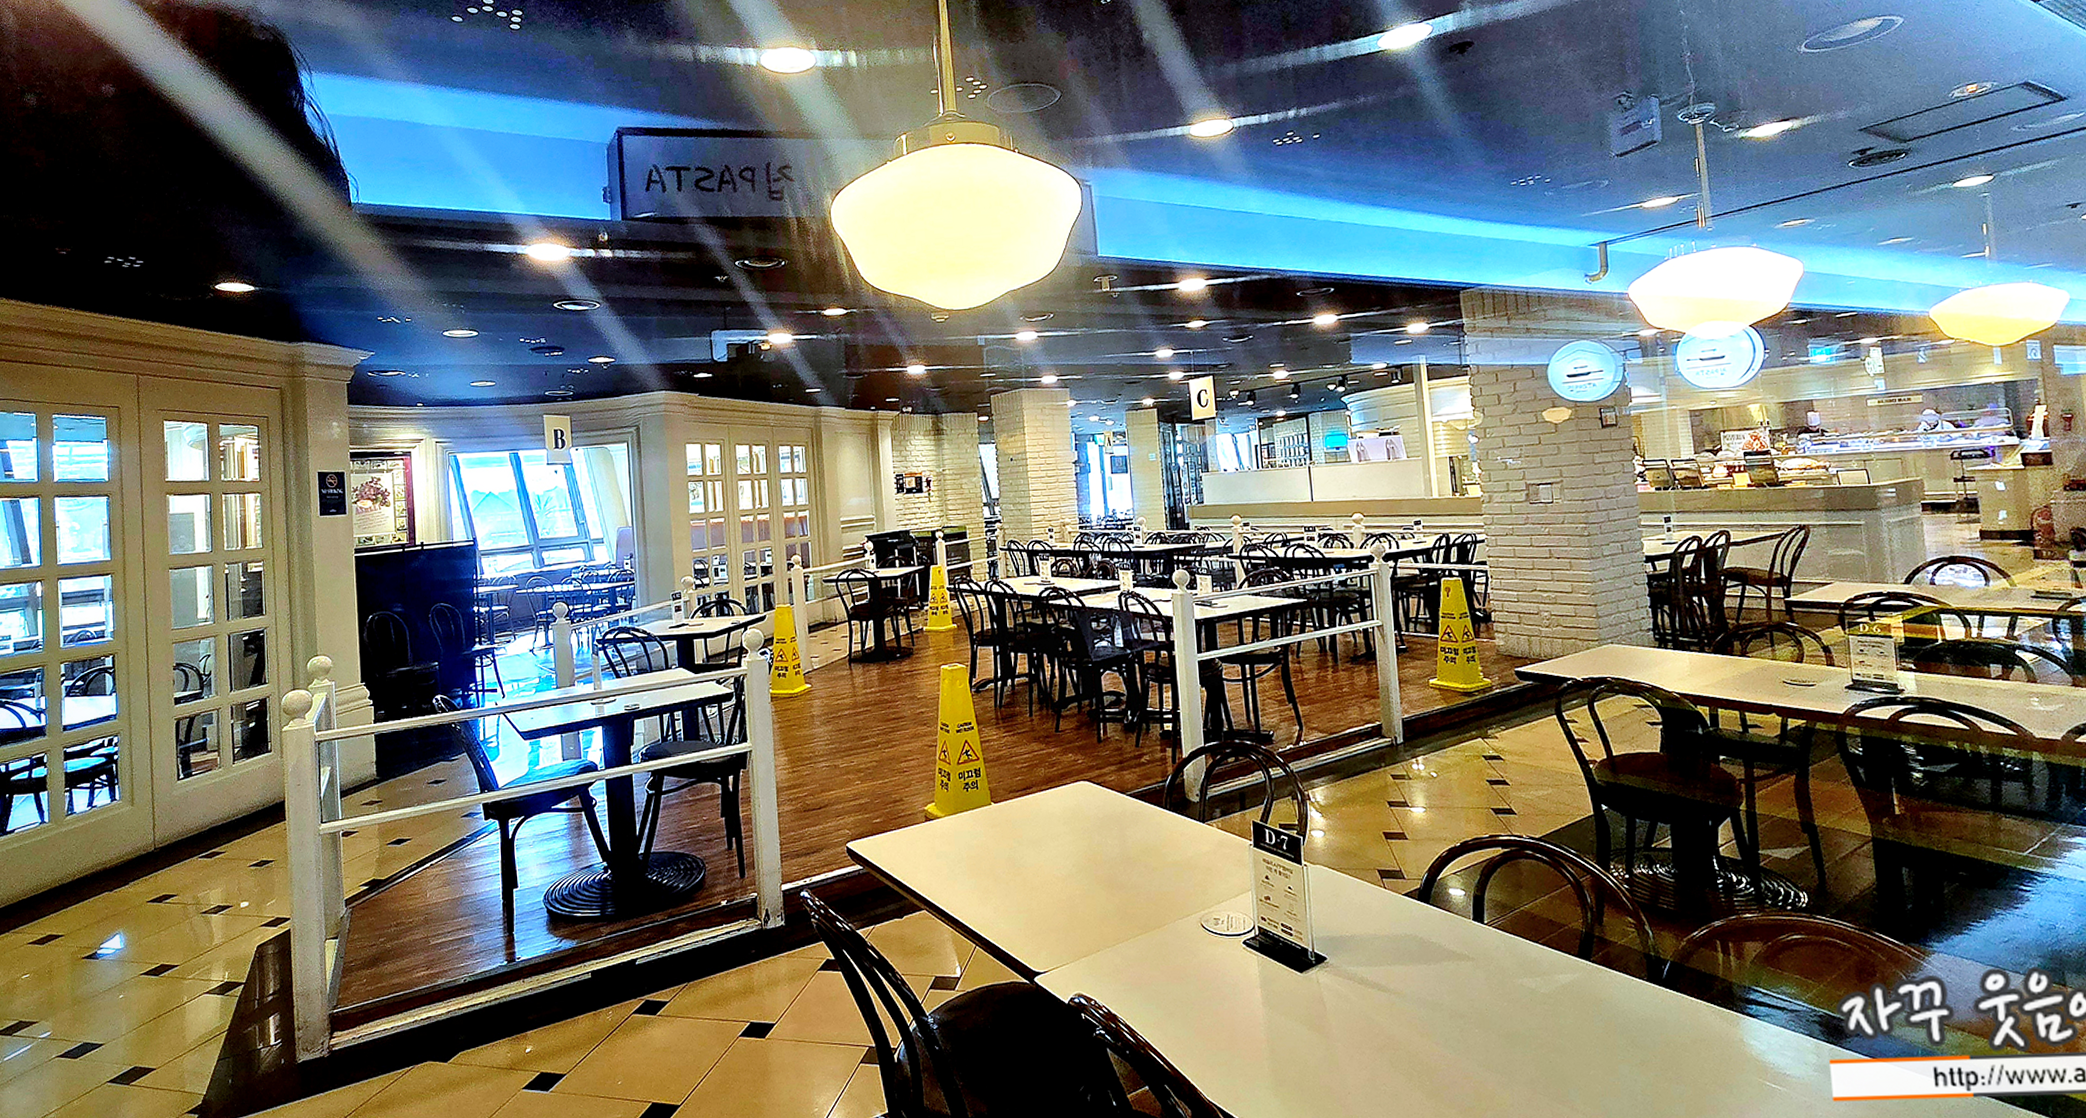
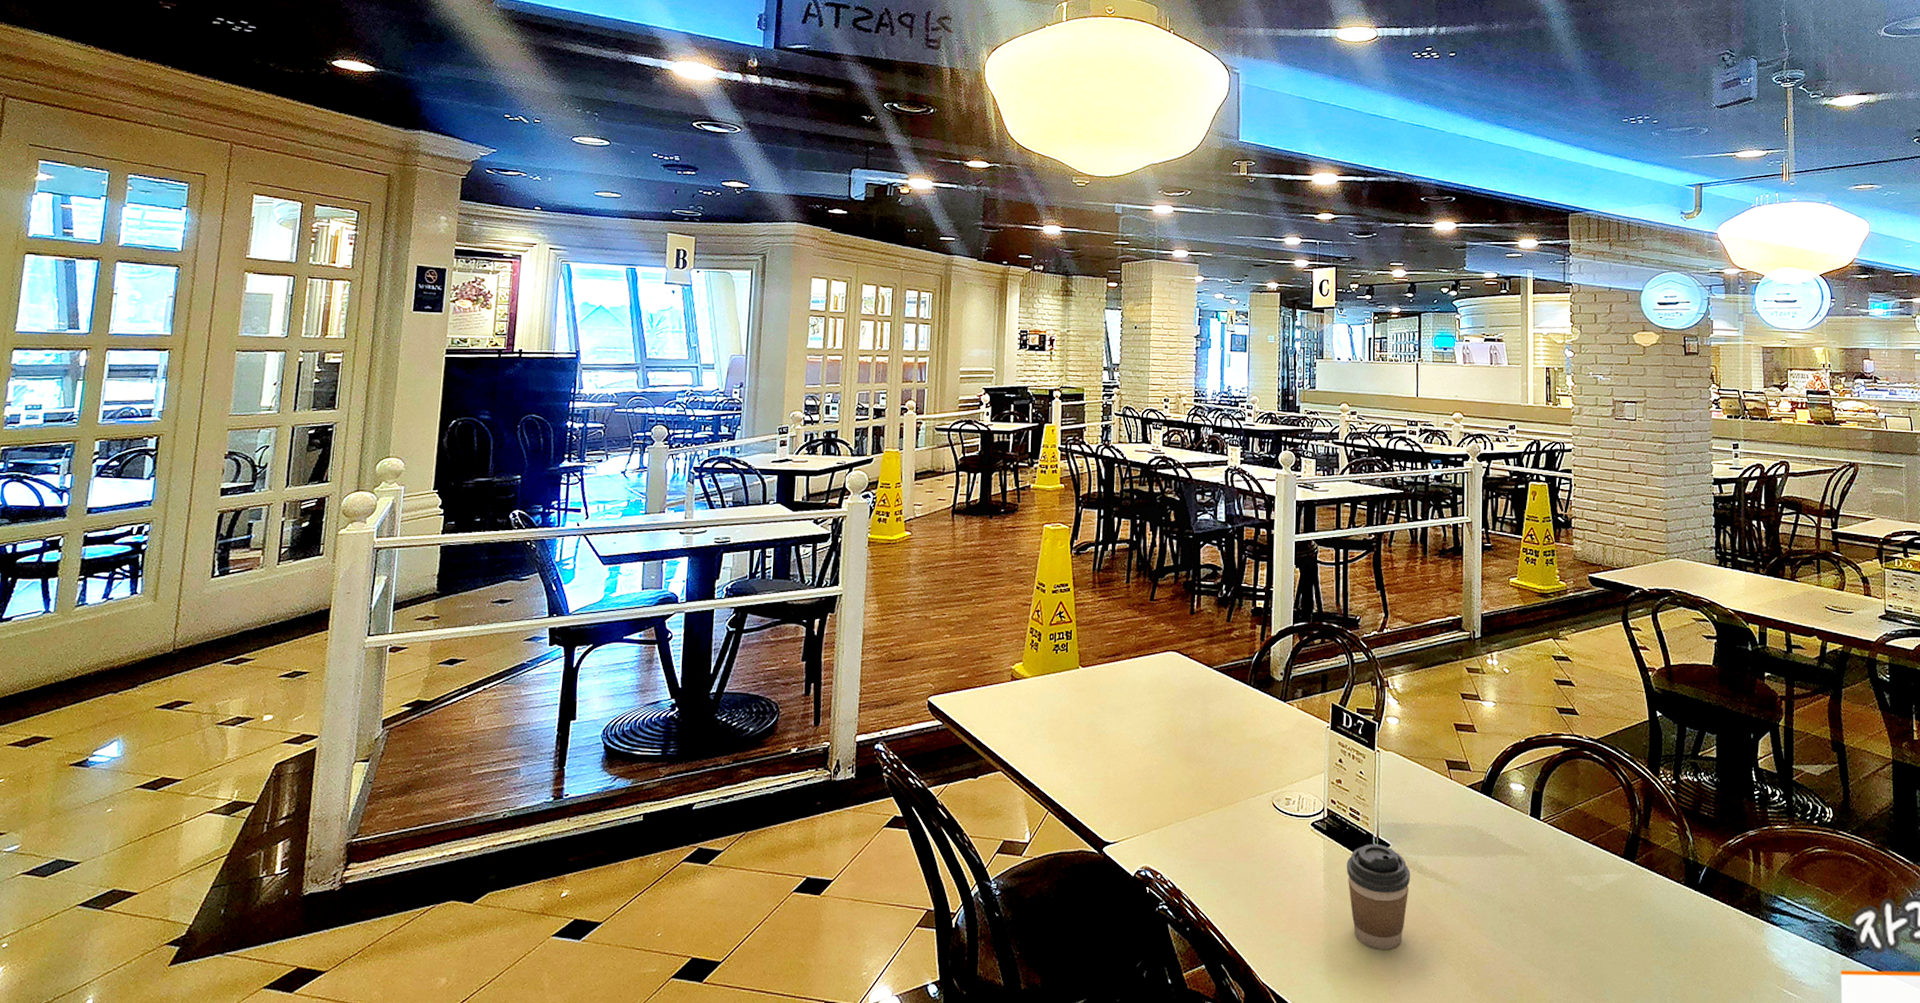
coffee cup: none [1283,958,1352,1062] -> present [1346,844,1411,949]

